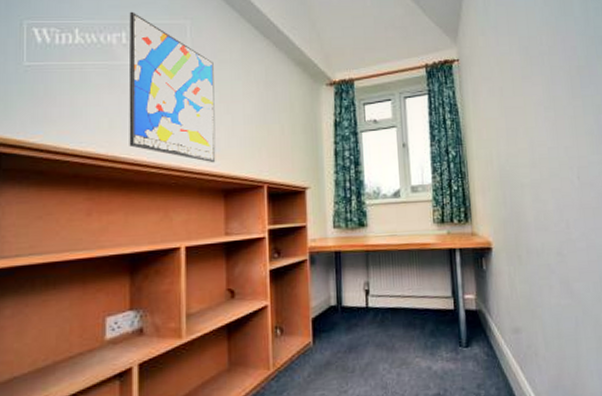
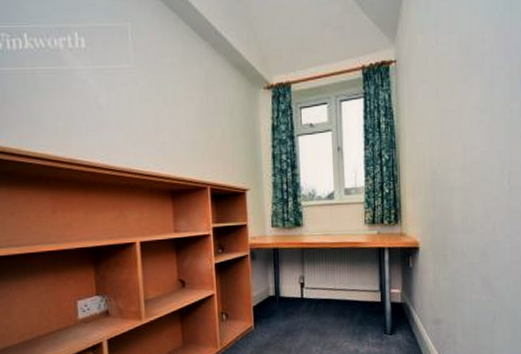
wall art: present [128,11,216,163] -> none [72,14,163,166]

